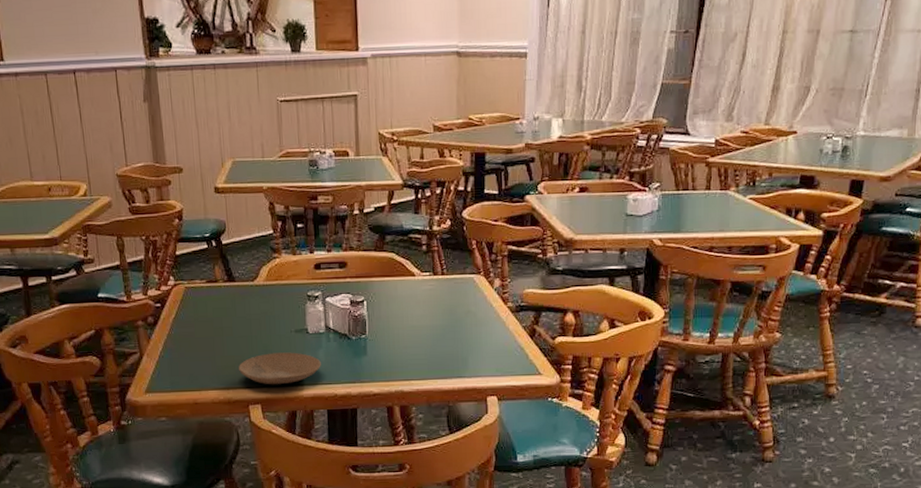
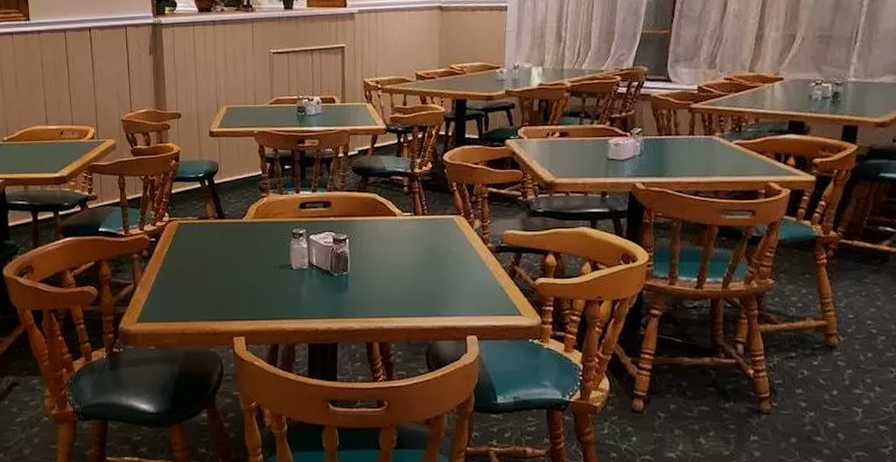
plate: present [239,352,321,385] -> none [225,287,304,318]

